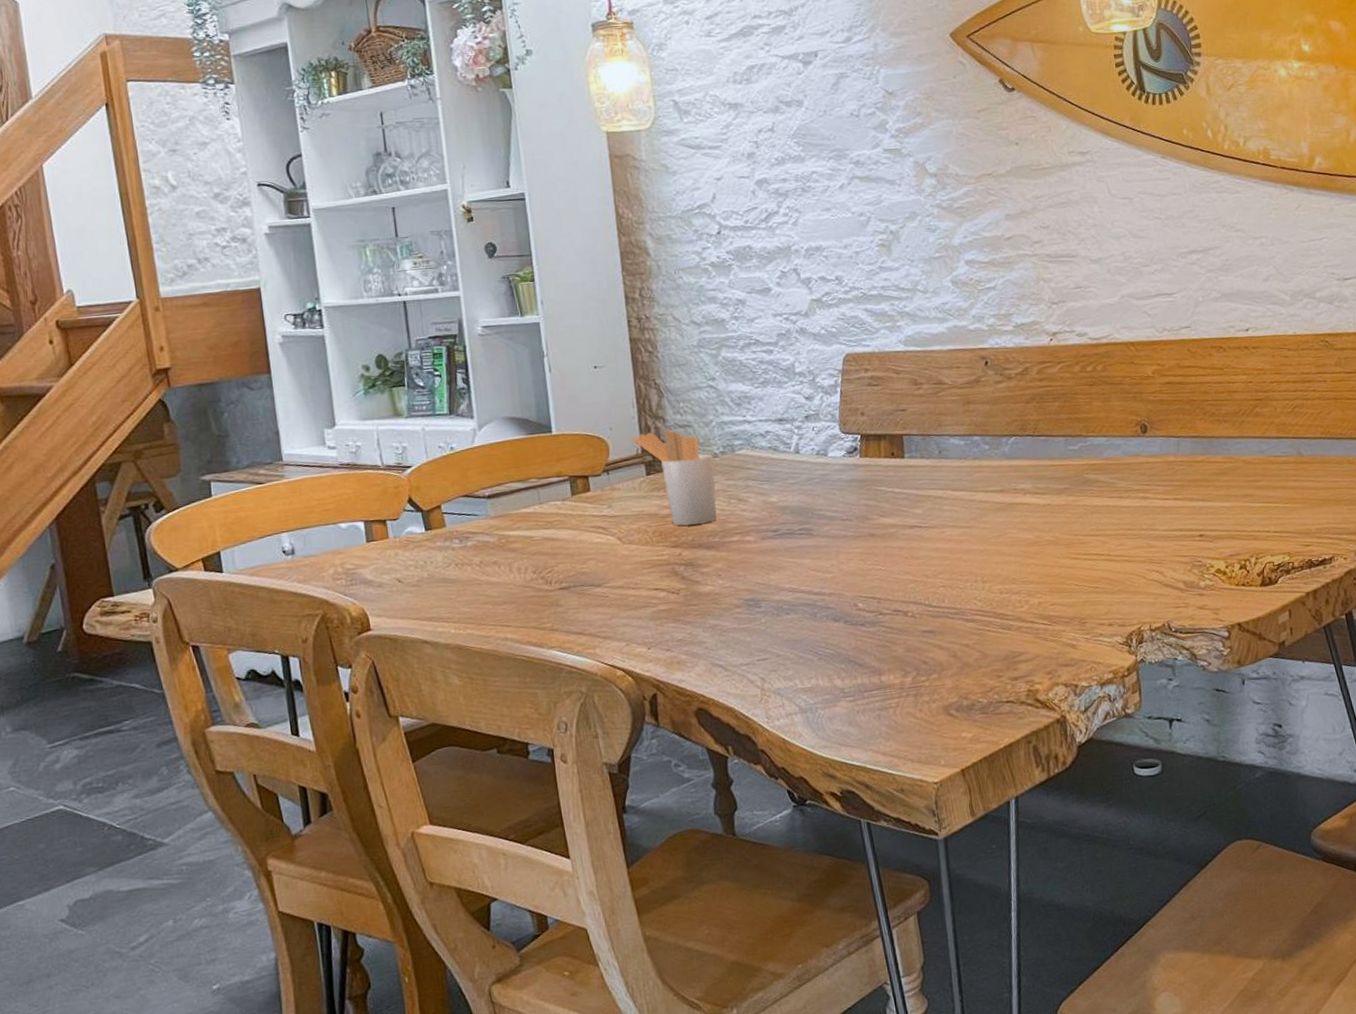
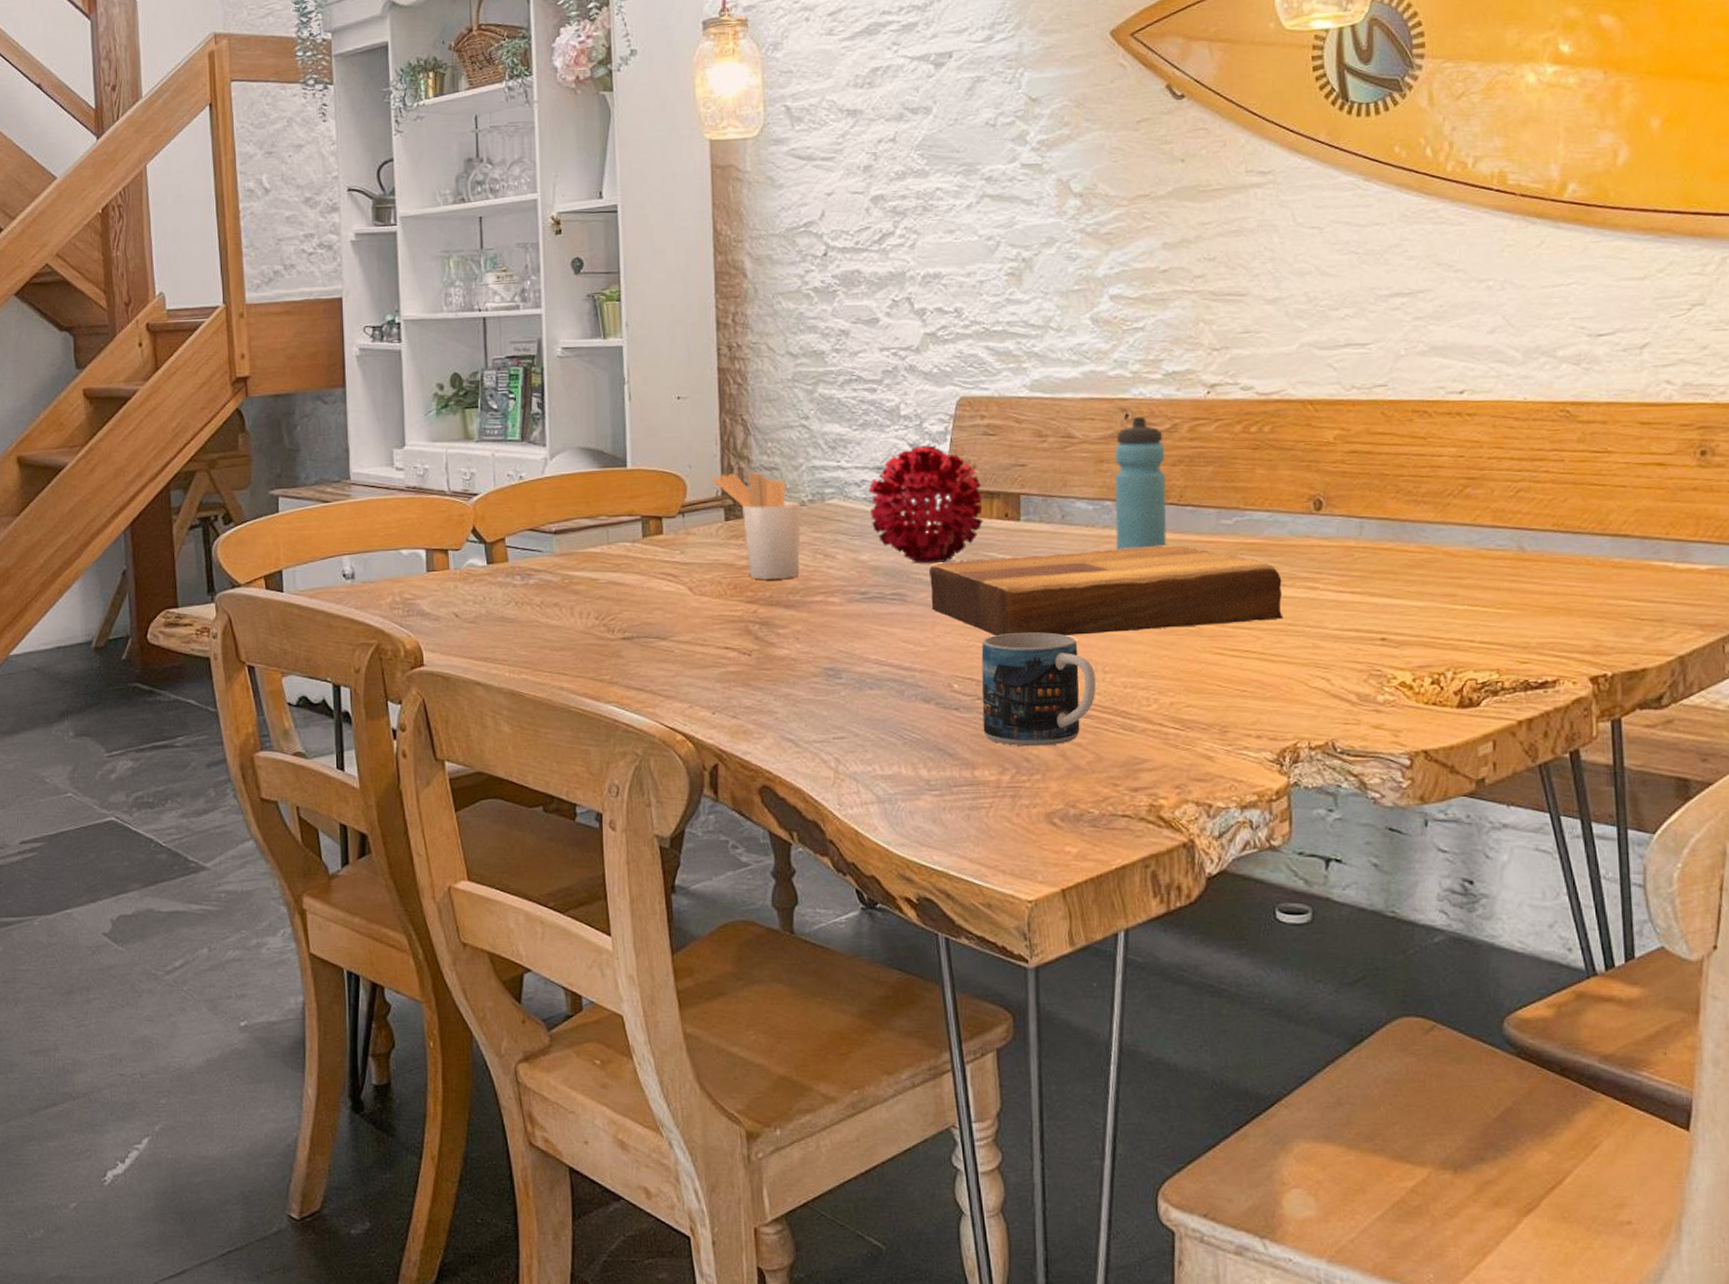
decorative ball: none [772,397,874,502] -> present [868,445,983,564]
cutting board: none [830,470,1124,559] -> present [929,545,1284,636]
mug: none [880,552,978,652] -> present [981,632,1096,747]
water bottle: none [979,363,1027,478] -> present [1114,417,1167,550]

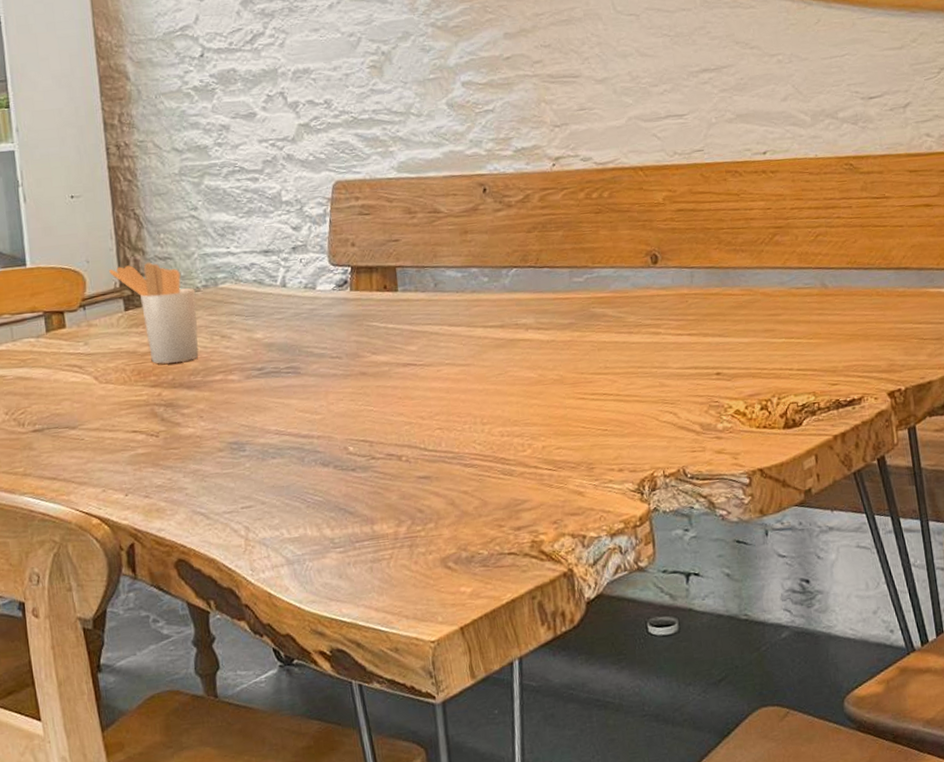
decorative ball: present [868,445,983,564] -> none [257,227,365,338]
cutting board: present [929,545,1284,636] -> none [319,304,634,400]
mug: present [981,632,1096,747] -> none [372,391,477,499]
water bottle: present [1114,417,1167,550] -> none [476,190,529,312]

